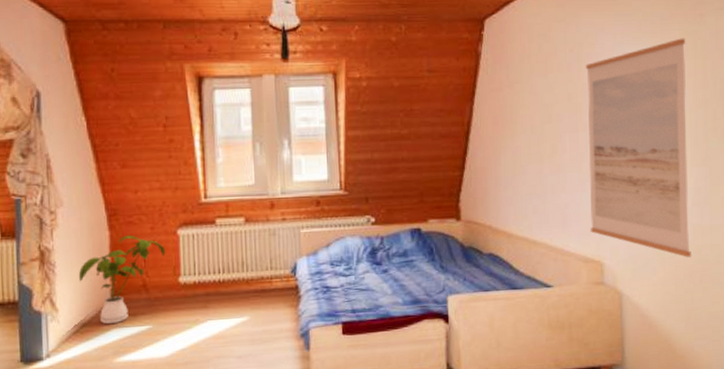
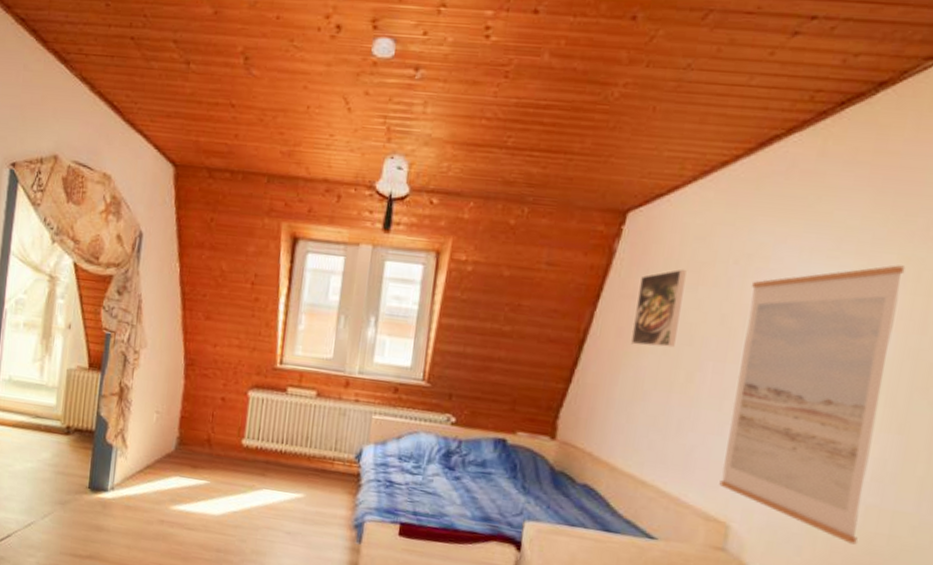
house plant: present [78,234,166,325] -> none [150,387,234,472]
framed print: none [504,61,538,129] -> present [631,269,687,348]

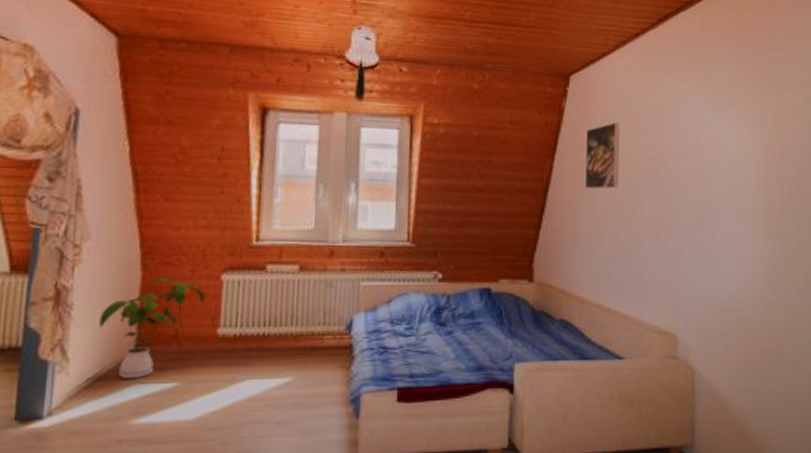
house plant: none [150,387,234,472] -> present [98,276,206,380]
wall art: present [719,265,906,545] -> none [665,111,765,334]

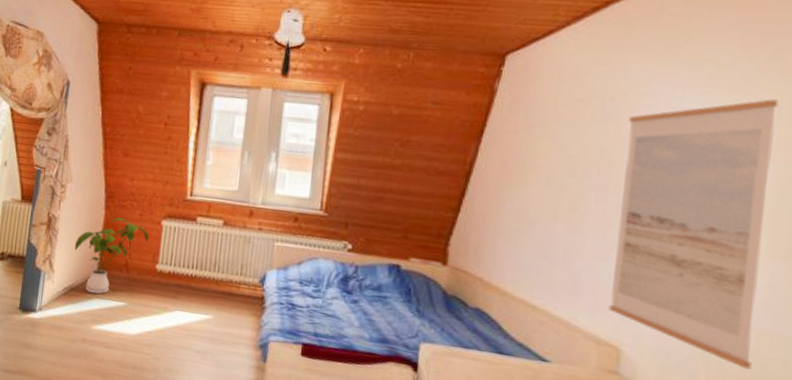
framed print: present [585,121,620,189] -> none [515,105,565,179]
wall art: none [665,111,765,334] -> present [608,99,779,370]

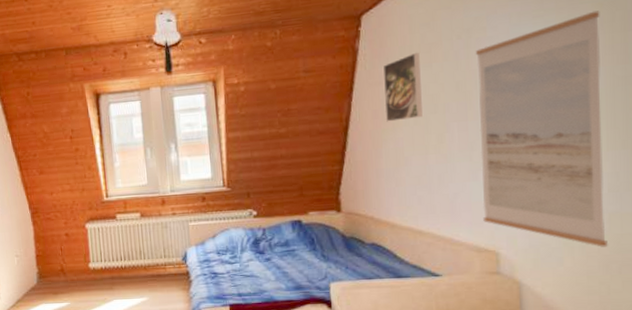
house plant: present [74,217,149,295] -> none [12,228,78,301]
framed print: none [515,105,565,179] -> present [384,52,423,122]

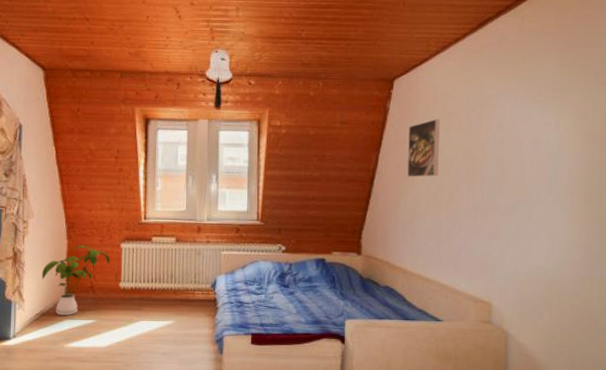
house plant: none [12,228,78,301] -> present [41,244,111,316]
wall art: present [475,10,608,247] -> none [481,103,586,306]

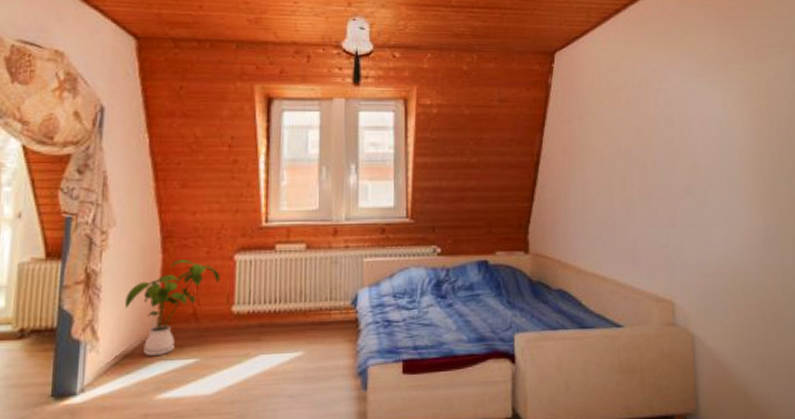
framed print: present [407,118,440,178] -> none [574,95,608,161]

